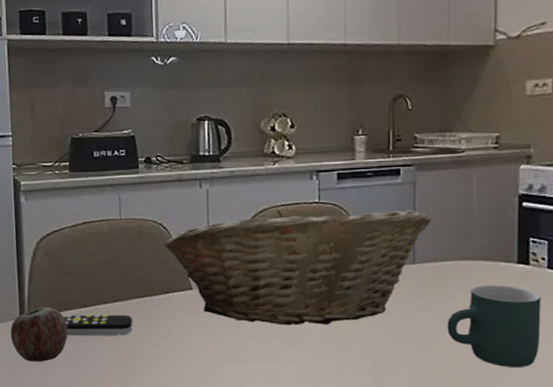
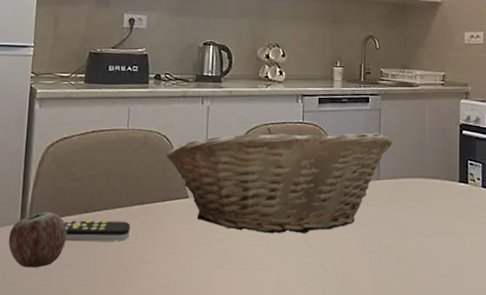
mug: present [447,285,541,367] -> none [404,200,477,274]

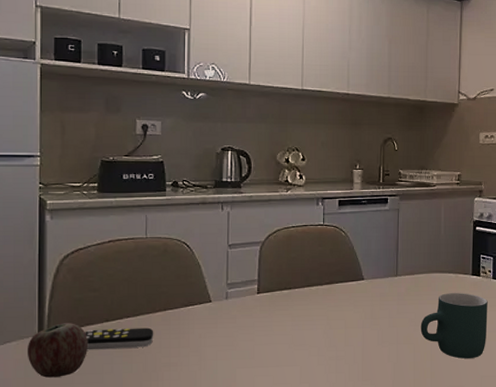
fruit basket: present [166,128,393,234] -> none [187,231,410,332]
mug: none [404,200,477,274] -> present [420,293,488,359]

